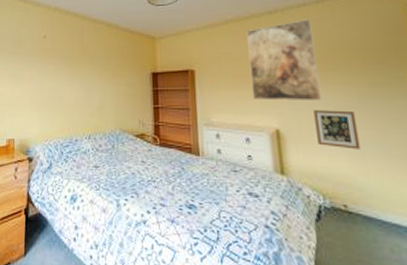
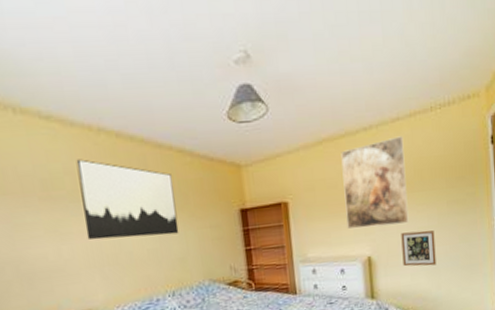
wall art: none [34,28,100,88] -> present [76,159,179,240]

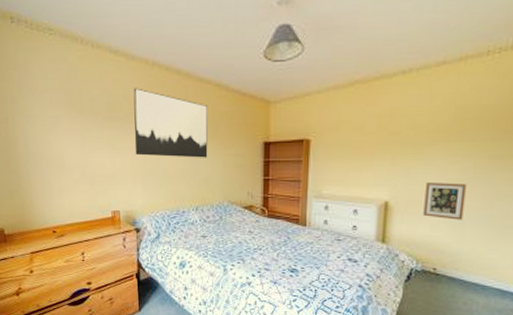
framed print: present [341,136,409,230] -> none [367,81,447,173]

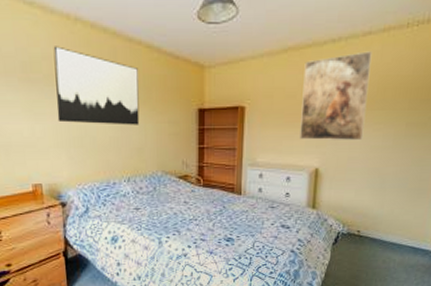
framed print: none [367,81,447,173] -> present [300,51,372,140]
picture frame: present [423,183,467,220] -> none [349,149,387,185]

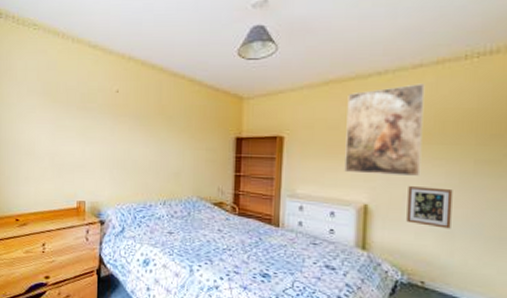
wall art: present [53,46,140,125] -> none [105,80,180,151]
picture frame: none [349,149,387,185] -> present [406,186,453,229]

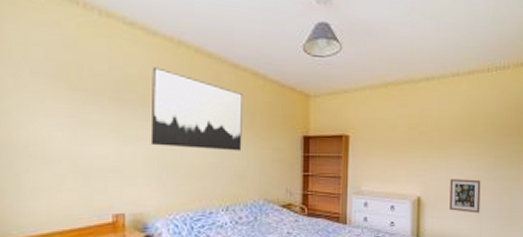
wall art: none [105,80,180,151] -> present [150,67,242,151]
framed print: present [344,84,425,176] -> none [402,90,461,170]

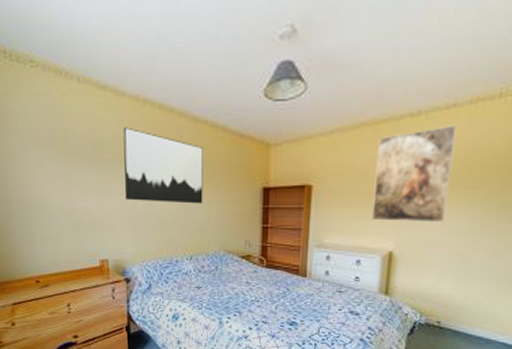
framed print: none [402,90,461,170] -> present [372,125,457,221]
picture frame: present [449,179,481,213] -> none [428,232,474,272]

